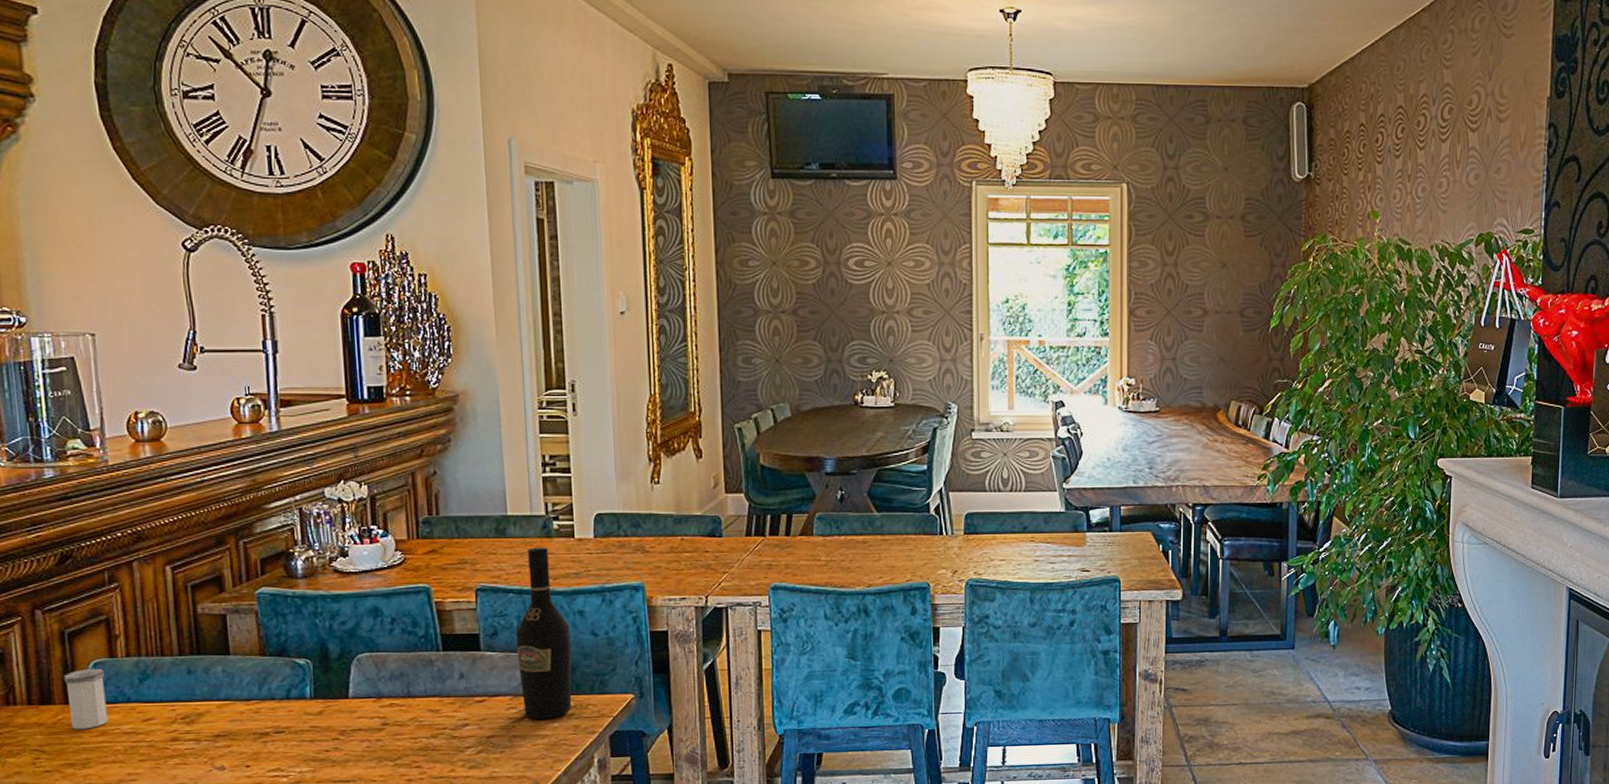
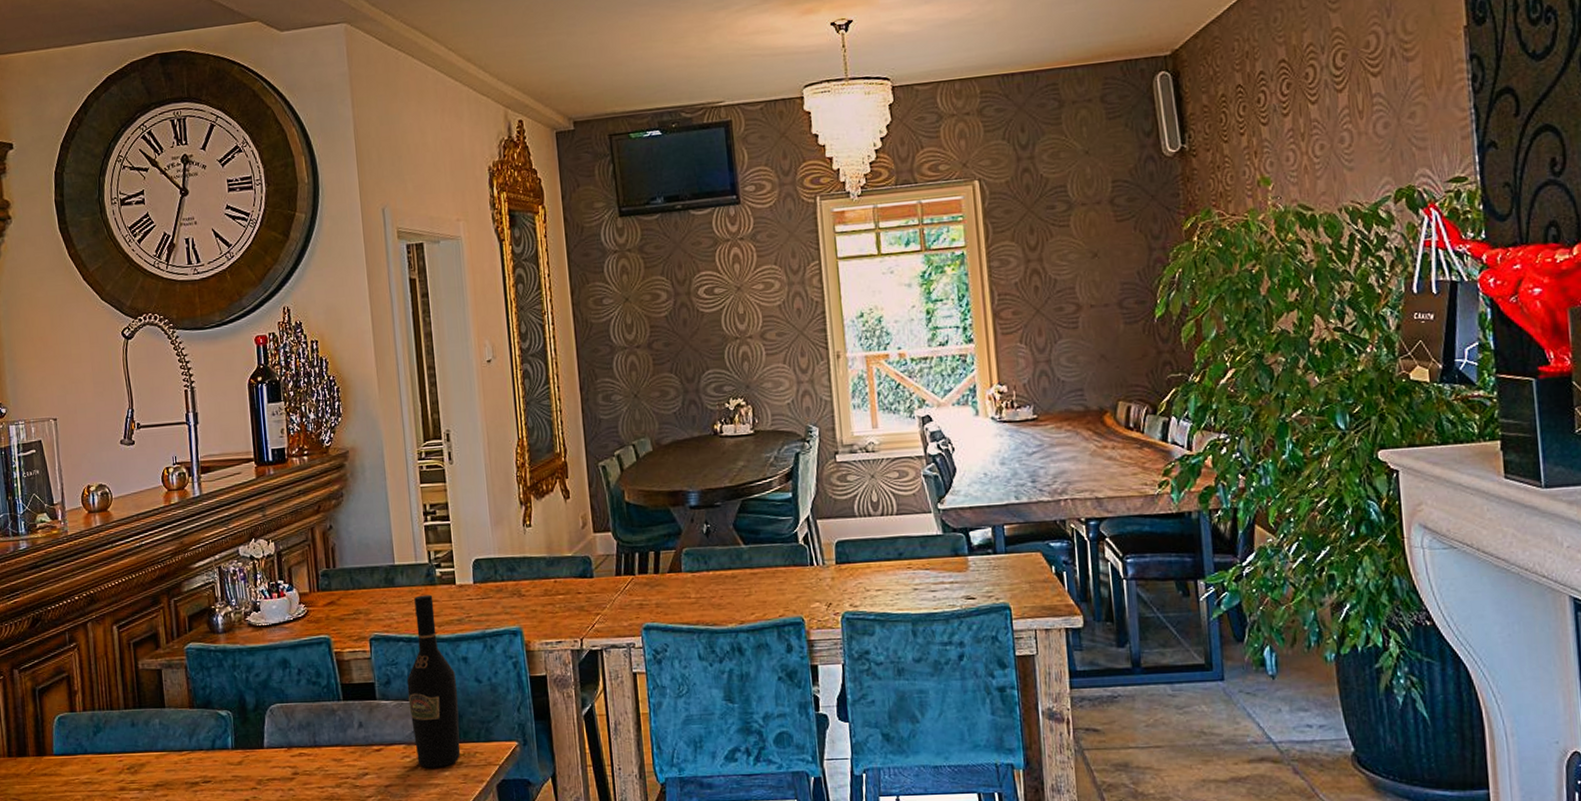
salt shaker: present [63,668,108,730] -> none [35,722,70,780]

